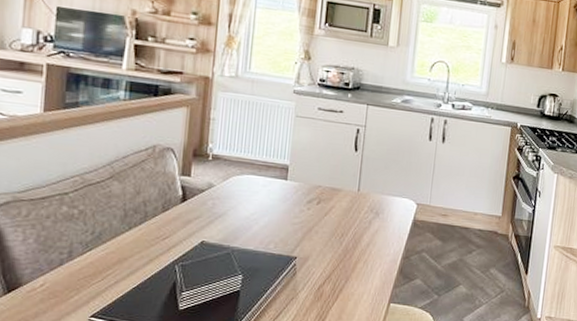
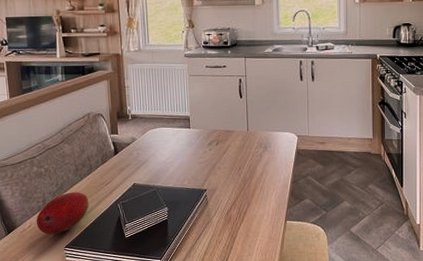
fruit: none [53,244,136,299] -> present [36,192,89,235]

